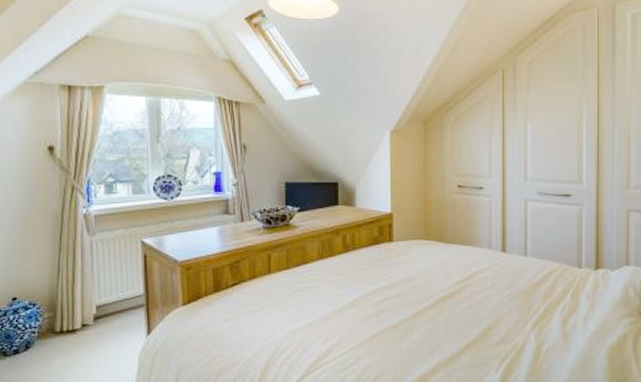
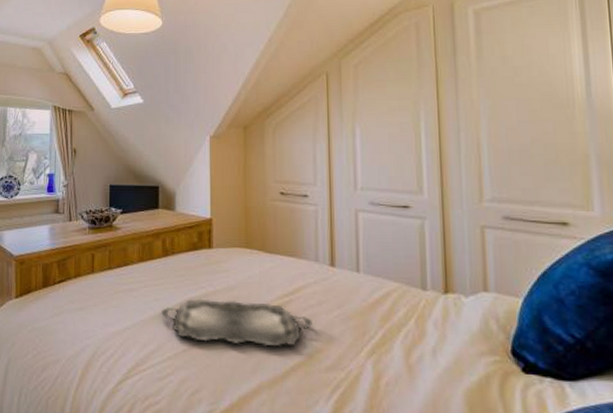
serving tray: none [341,289,485,330] -> present [160,298,312,347]

